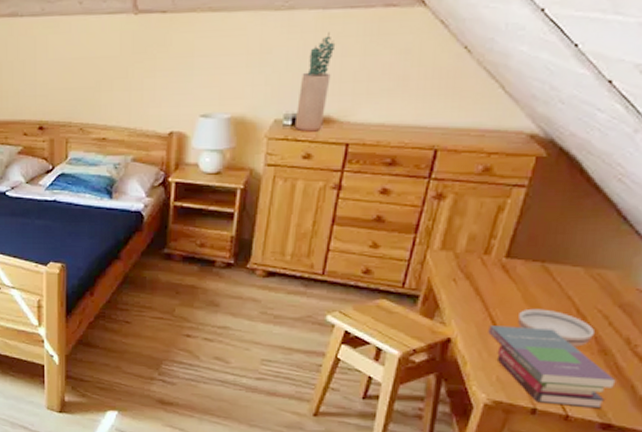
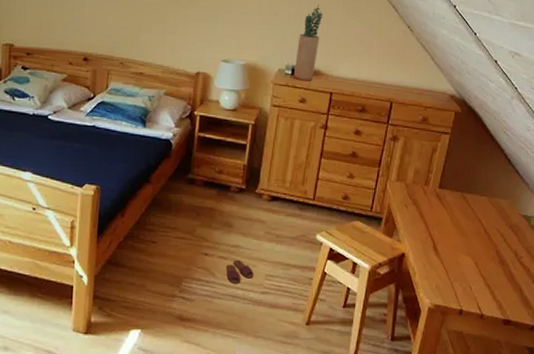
slippers: none [213,342,247,368] -> present [226,259,254,284]
books: present [488,325,617,409] -> none [429,242,511,308]
bowl: present [518,308,594,347] -> none [448,228,496,259]

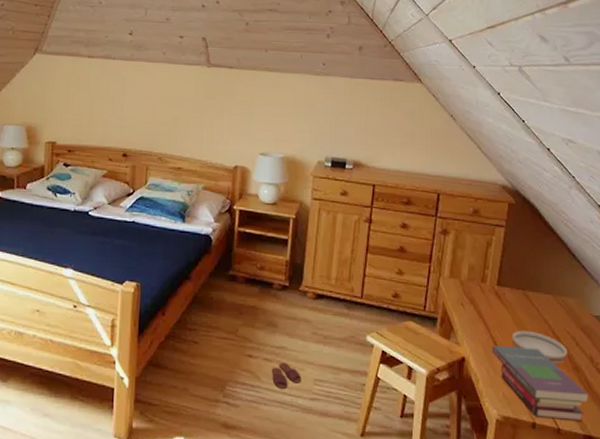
vase: present [293,4,323,81] -> none [333,96,361,173]
books: none [429,242,511,308] -> present [492,345,589,422]
bowl: none [448,228,496,259] -> present [512,330,567,365]

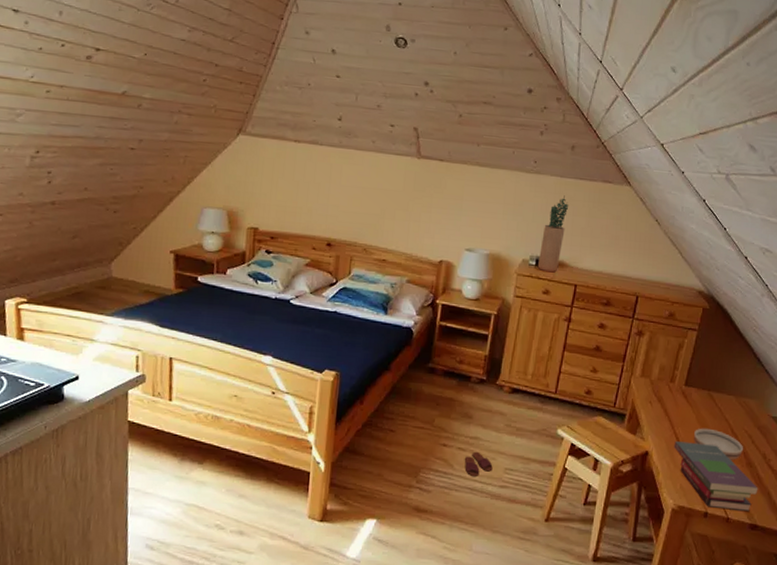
vase: none [333,96,361,173] -> present [537,195,569,273]

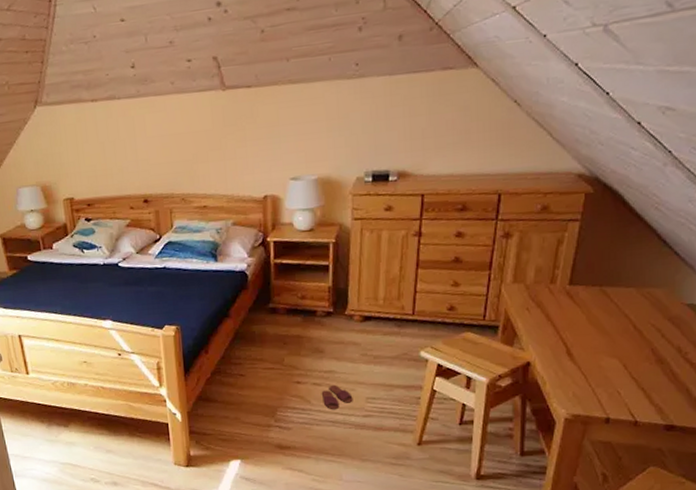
vase: present [537,195,569,273] -> none [374,96,404,187]
books: present [674,441,759,512] -> none [561,345,674,413]
bowl: present [694,428,743,460] -> none [586,328,650,359]

